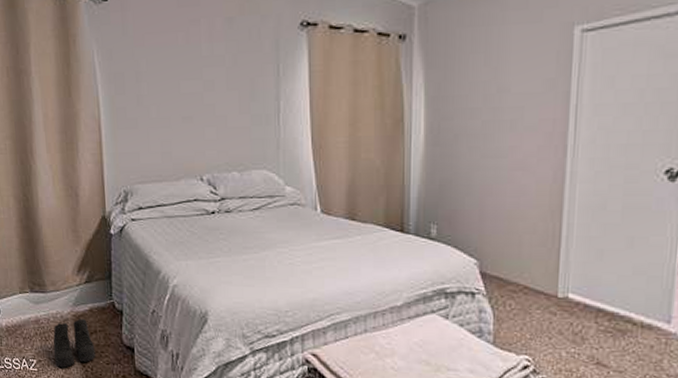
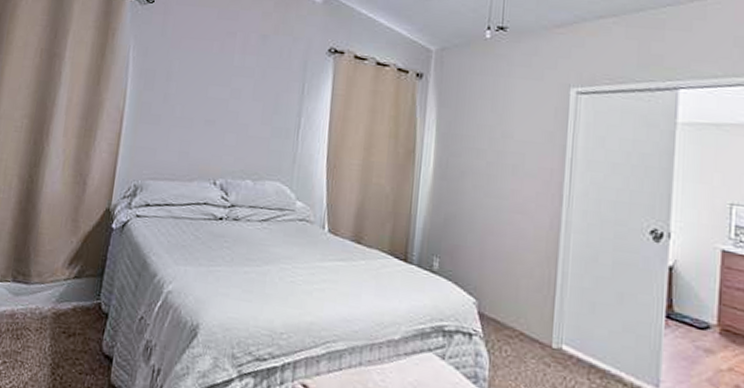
boots: present [53,318,96,368] -> none [22,316,70,373]

